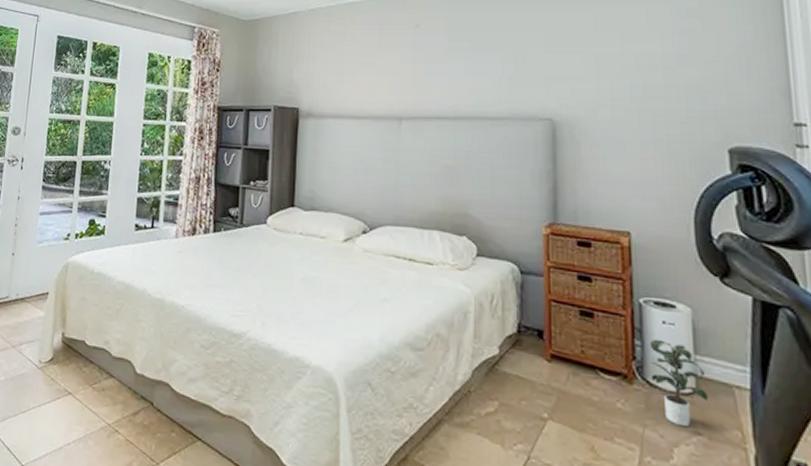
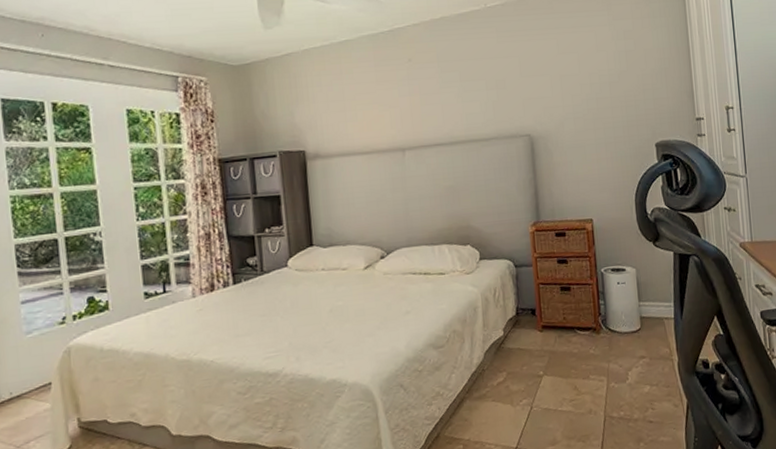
potted plant: present [649,339,709,427] -> none [609,296,649,356]

